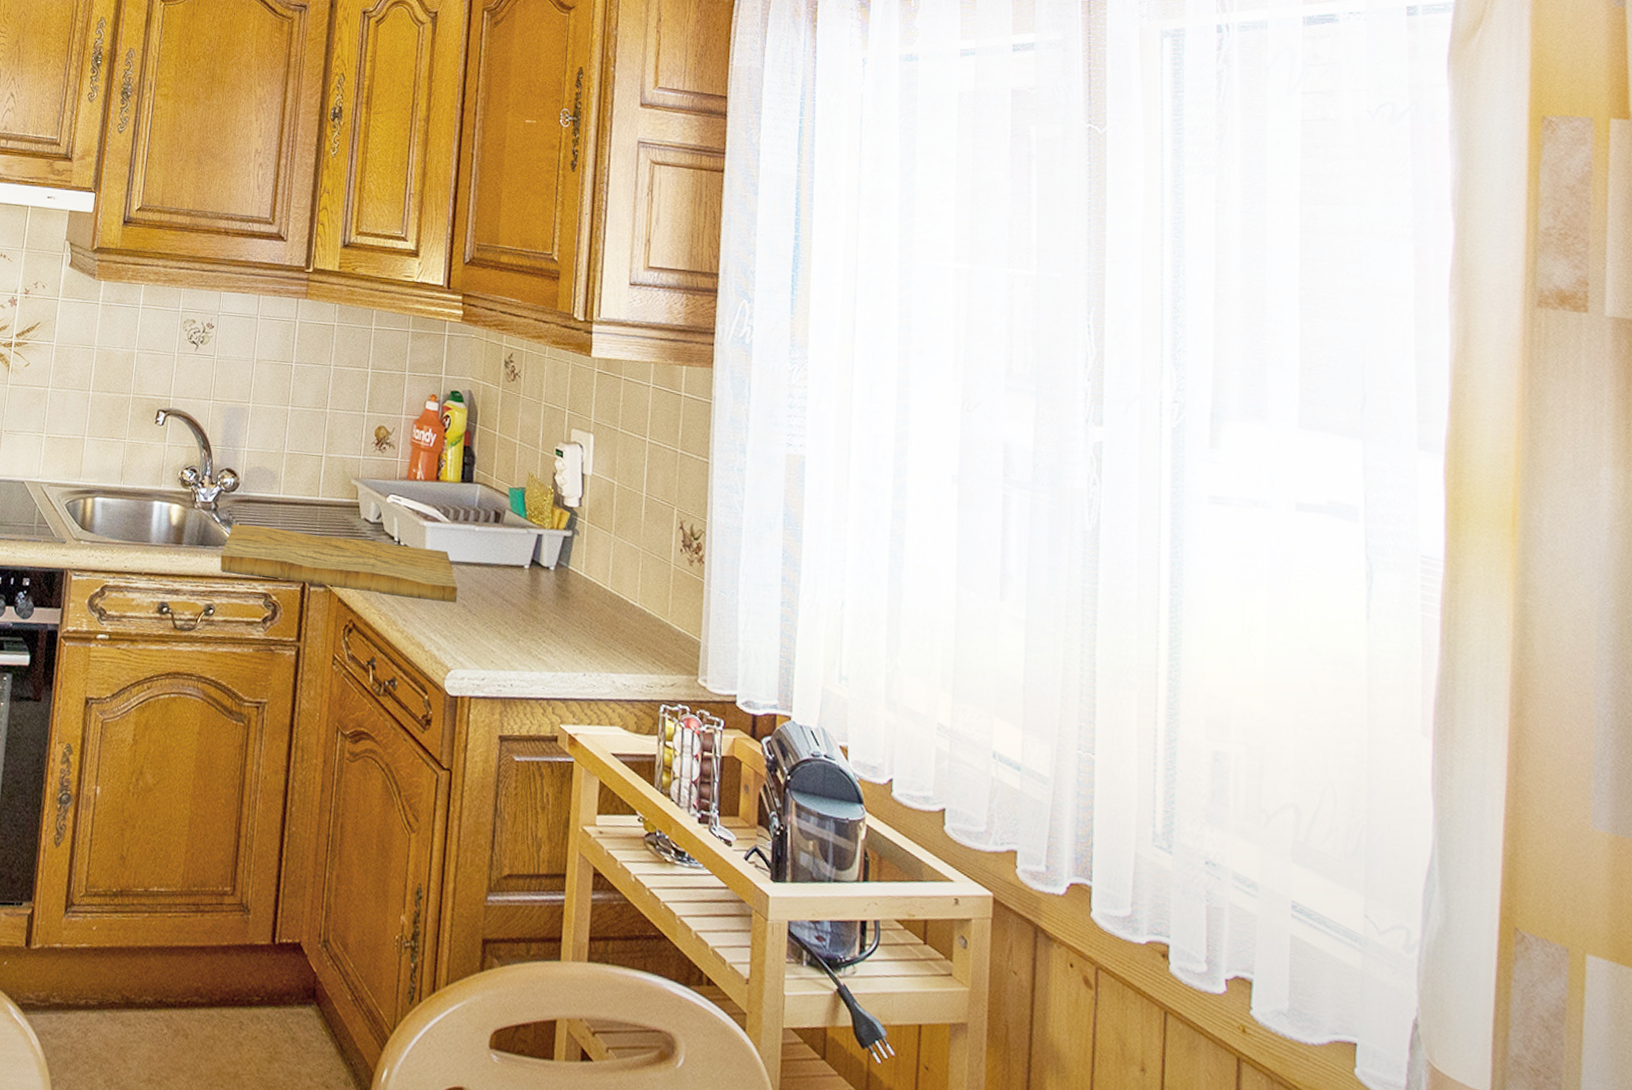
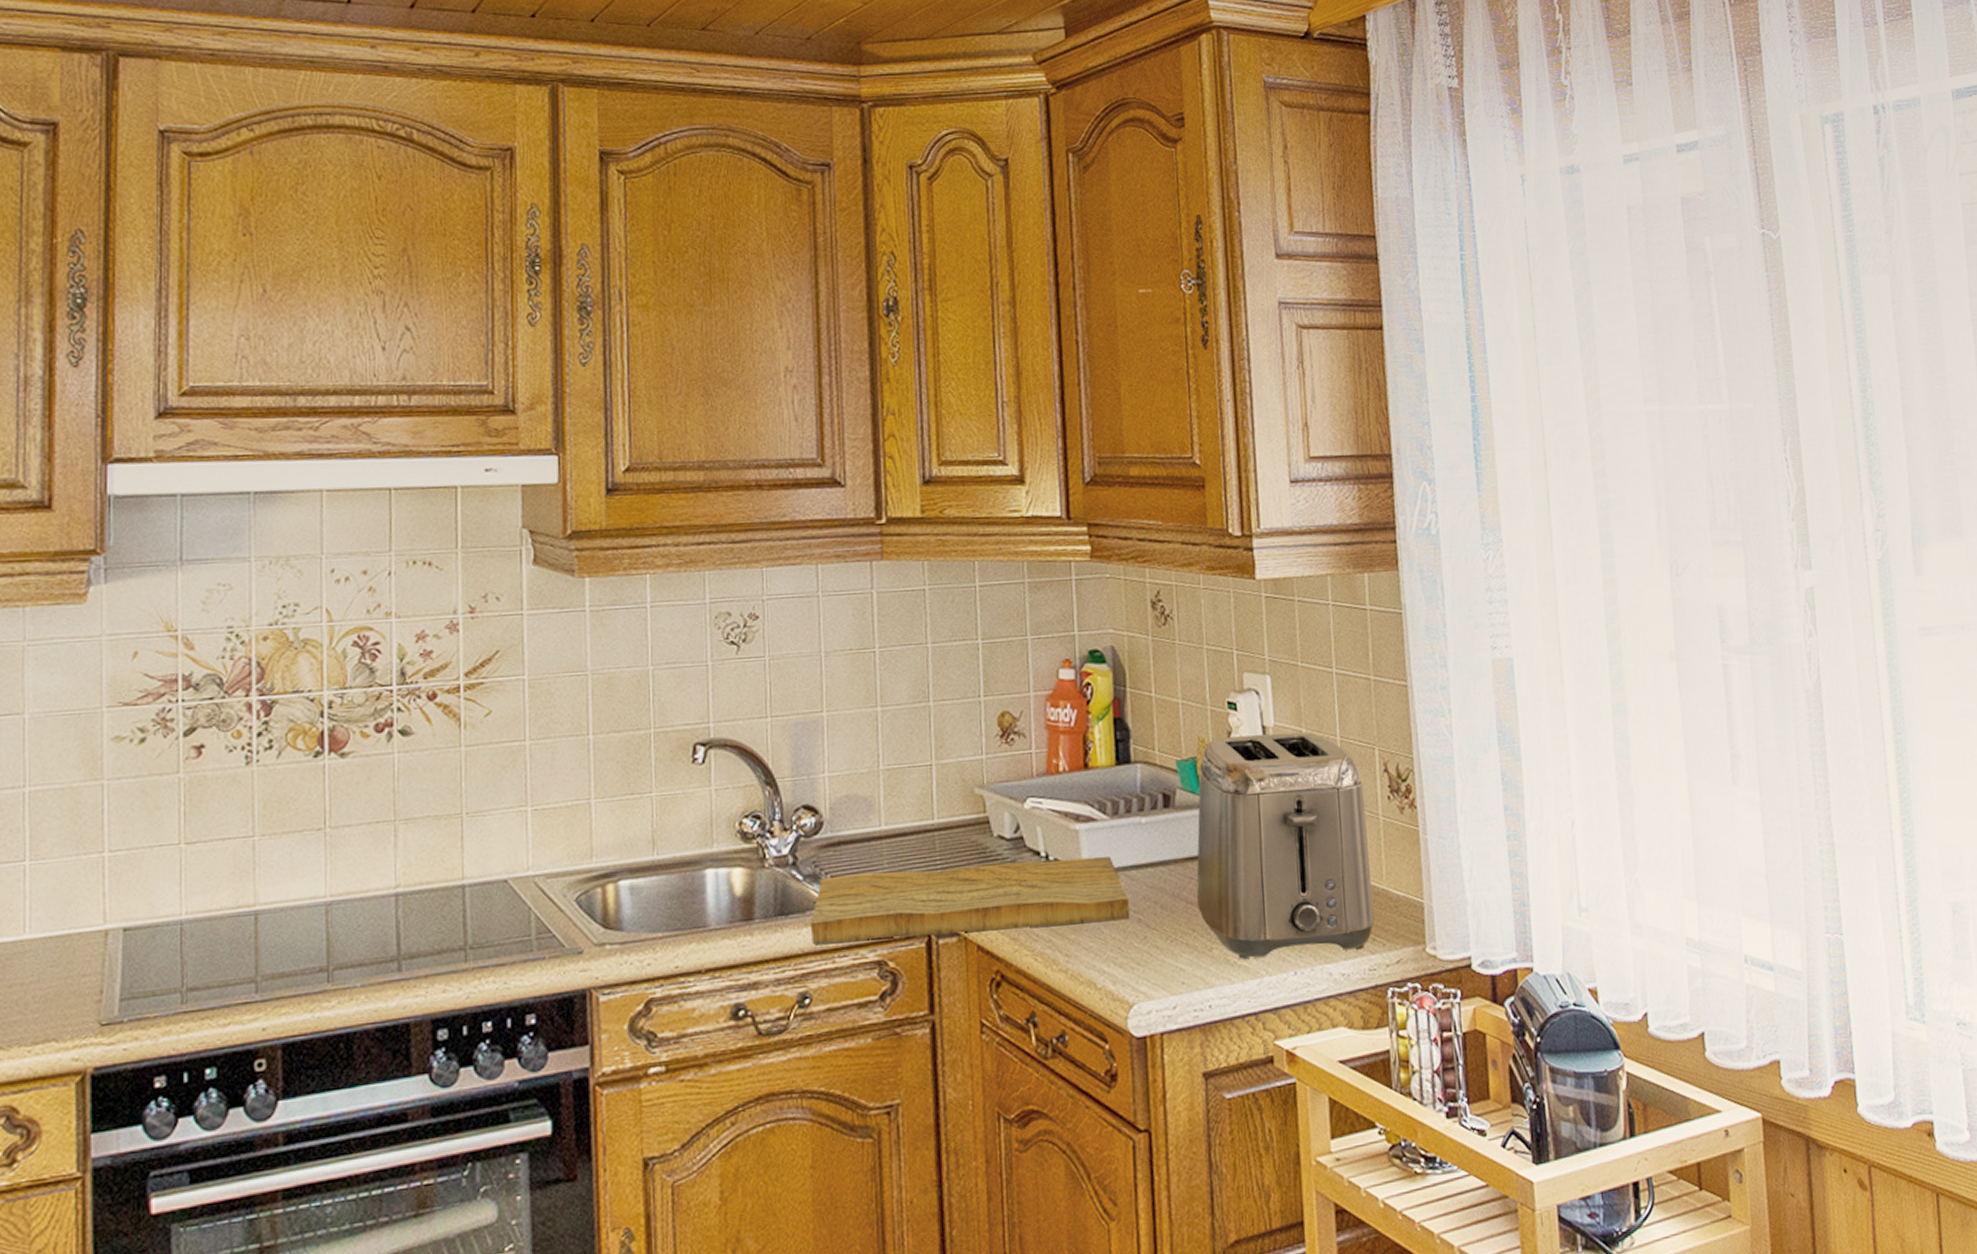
toaster: none [512,476,661,668] -> present [1196,732,1375,959]

